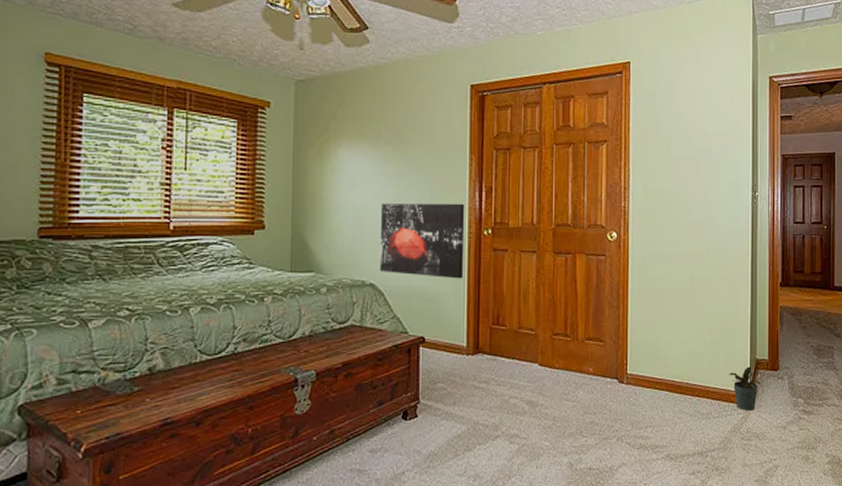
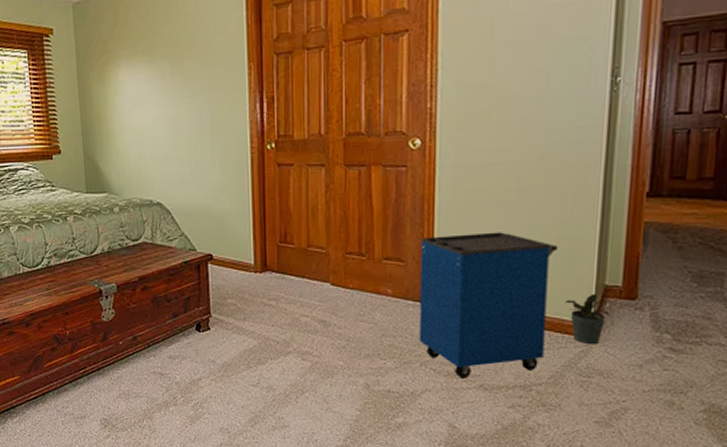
wall art: present [379,203,465,279] -> none [161,116,248,197]
cabinet: none [616,314,722,450] -> present [419,232,558,379]

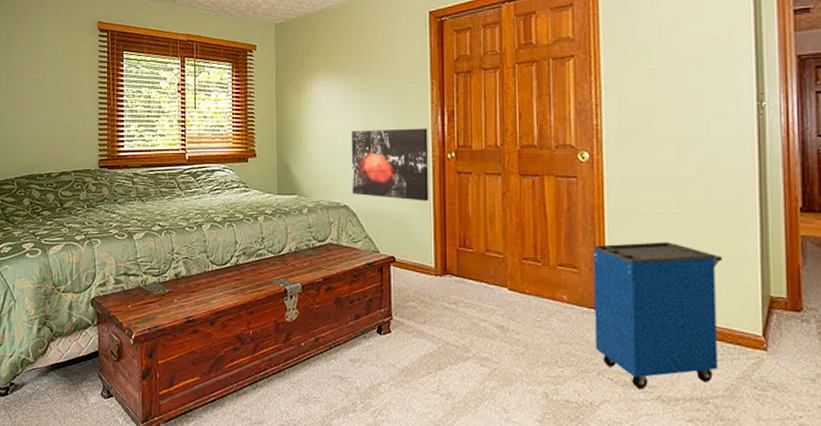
wall art: none [161,116,248,197] -> present [351,128,429,201]
potted plant: present [564,293,610,345] -> none [733,304,777,357]

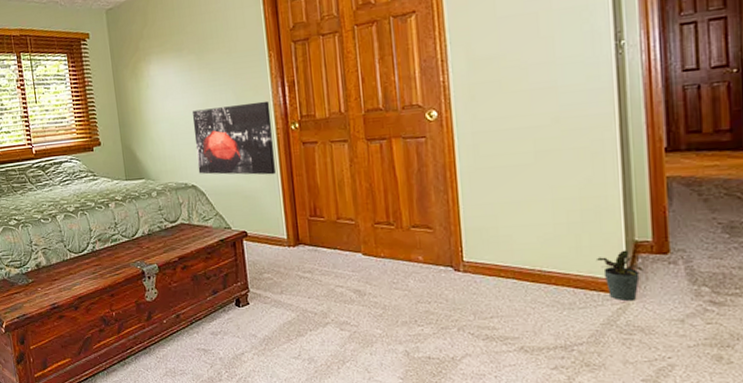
cabinet: present [593,242,723,389] -> none [446,194,583,342]
potted plant: none [733,304,777,357] -> present [595,250,643,302]

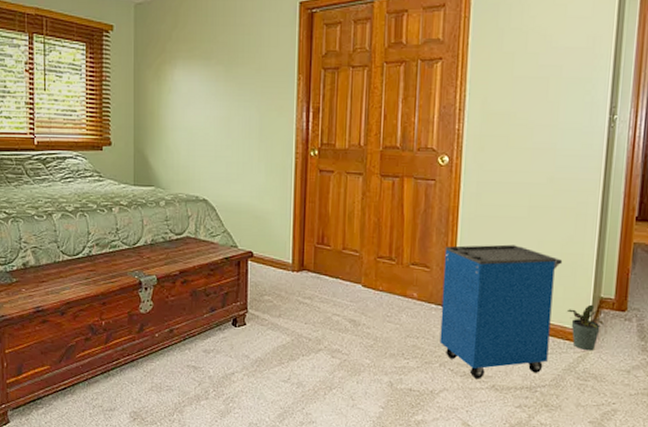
wall art: present [192,100,276,175] -> none [211,123,292,198]
cabinet: none [446,194,583,342] -> present [439,244,563,379]

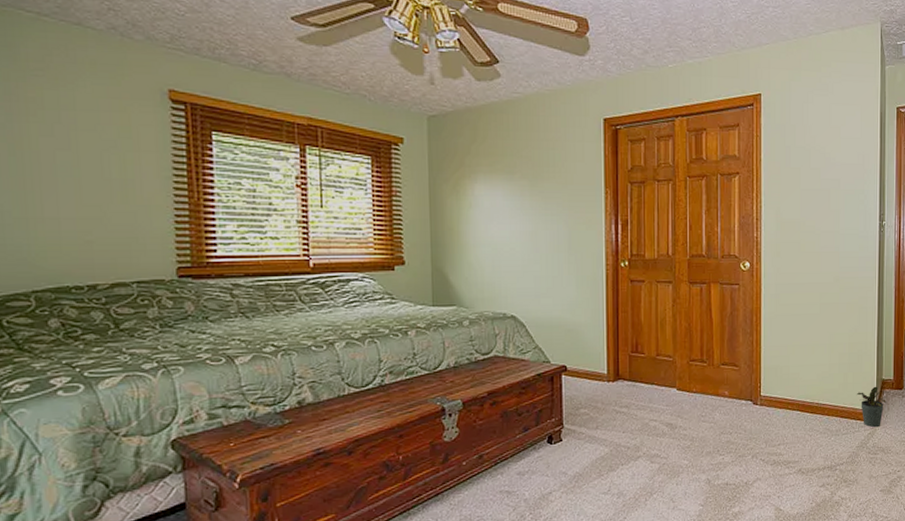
cabinet: present [439,244,563,379] -> none [751,339,851,466]

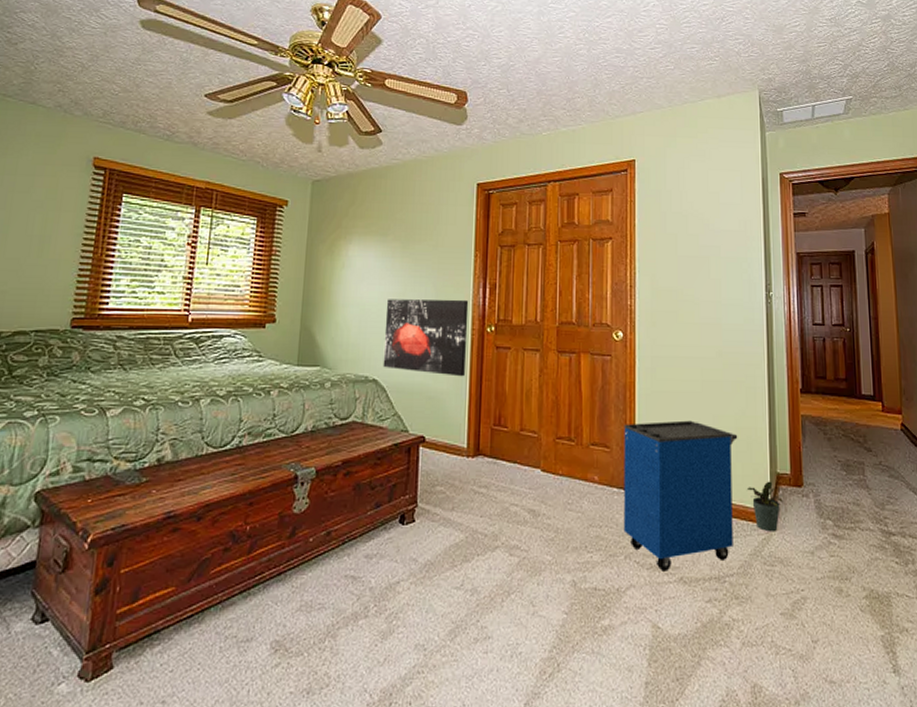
wall art: none [518,236,602,310] -> present [383,299,469,377]
cabinet: none [751,339,851,466] -> present [623,420,738,571]

